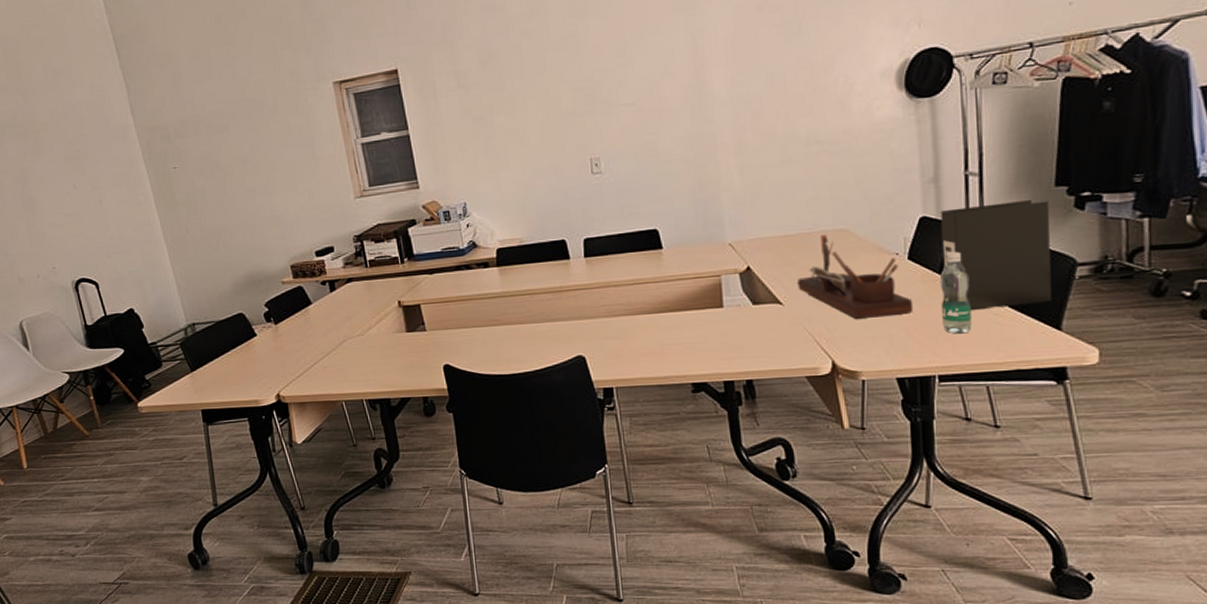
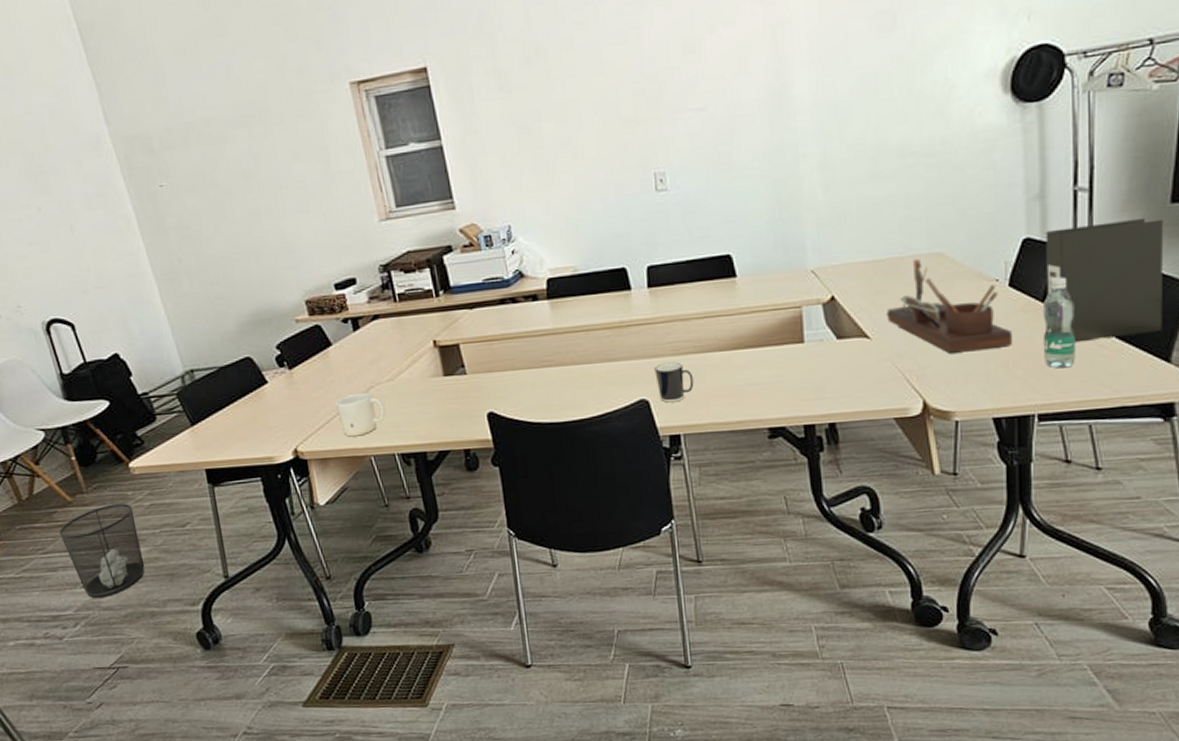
waste bin: none [77,438,147,521] -> present [59,503,145,599]
mug: none [313,345,356,384] -> present [335,392,386,437]
mug: none [590,323,625,359] -> present [654,362,694,403]

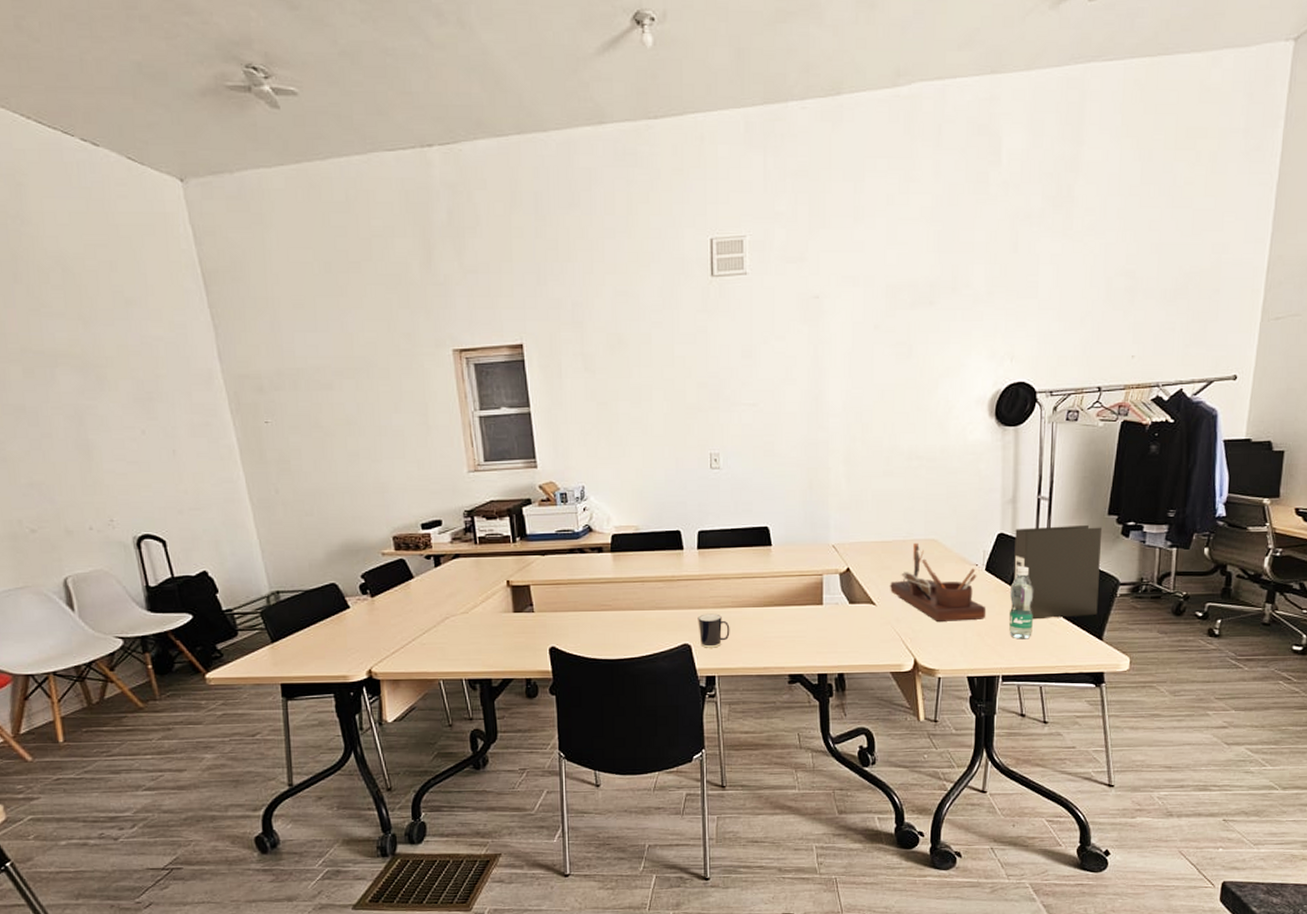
waste bin: present [59,503,145,599] -> none [127,712,211,802]
mug: present [335,392,386,437] -> none [411,622,457,662]

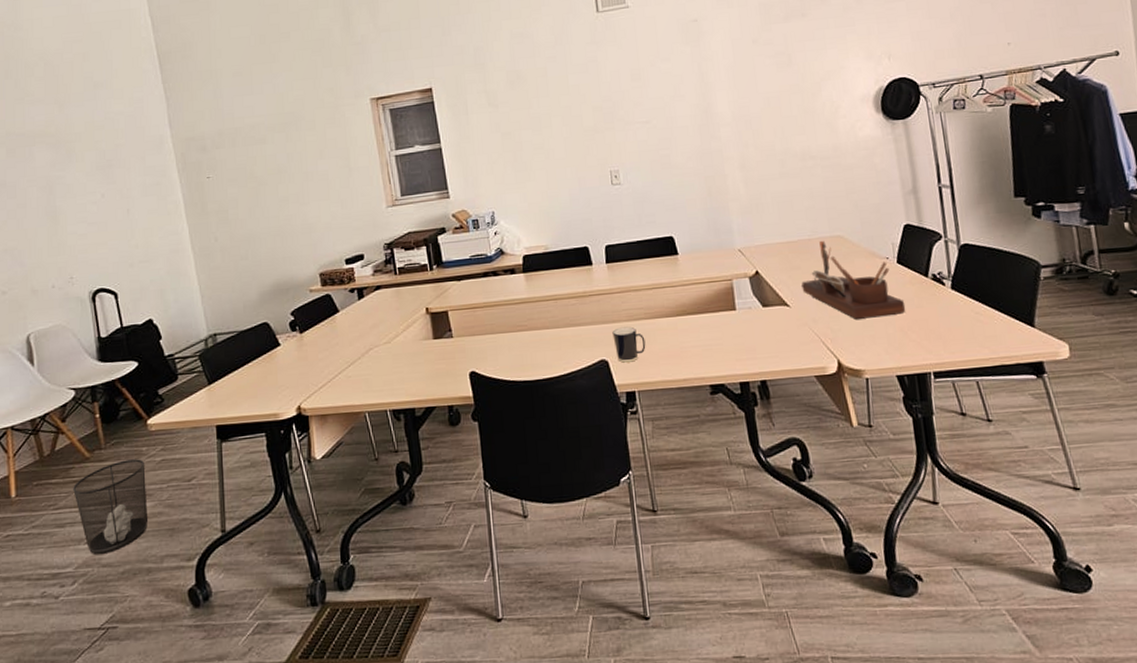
waste bin: none [127,712,211,802] -> present [73,459,149,555]
bottle: present [1008,566,1034,640] -> none [926,255,958,332]
binder: present [1014,524,1103,620] -> none [921,208,1024,310]

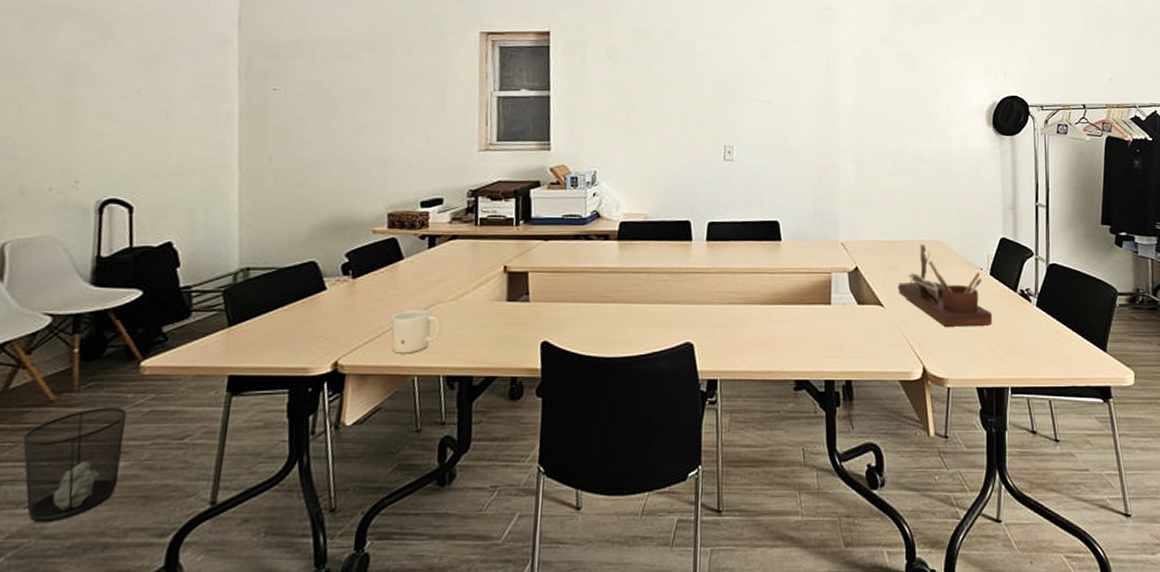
mug: none [337,353,381,395] -> present [390,309,441,354]
mug: present [612,326,646,363] -> none [702,310,735,348]

